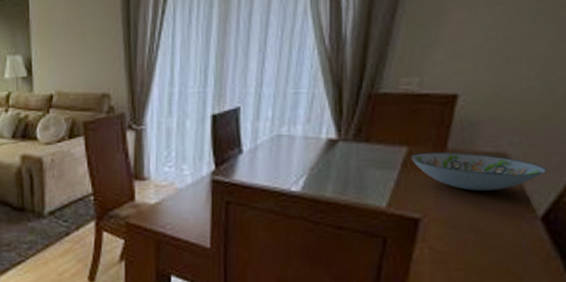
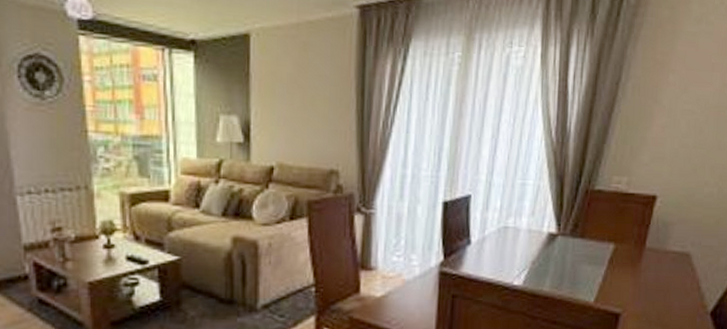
decorative bowl: present [410,152,547,191] -> none [616,249,717,287]

